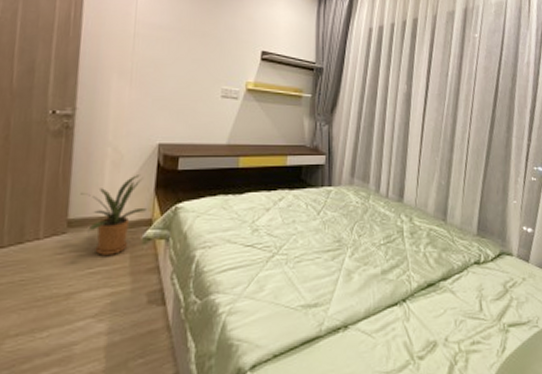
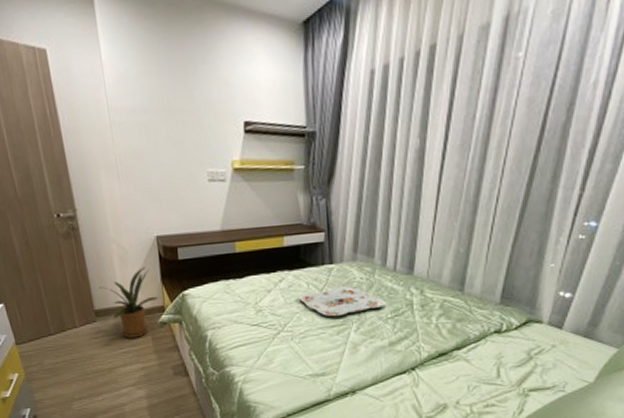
serving tray: none [296,209,378,241] -> present [298,286,385,317]

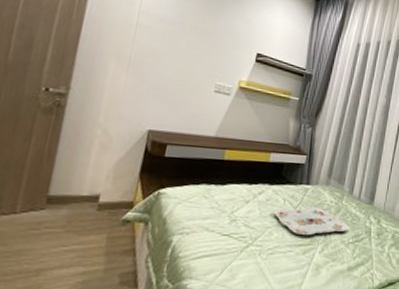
house plant: present [99,267,159,338] -> none [64,158,131,234]

